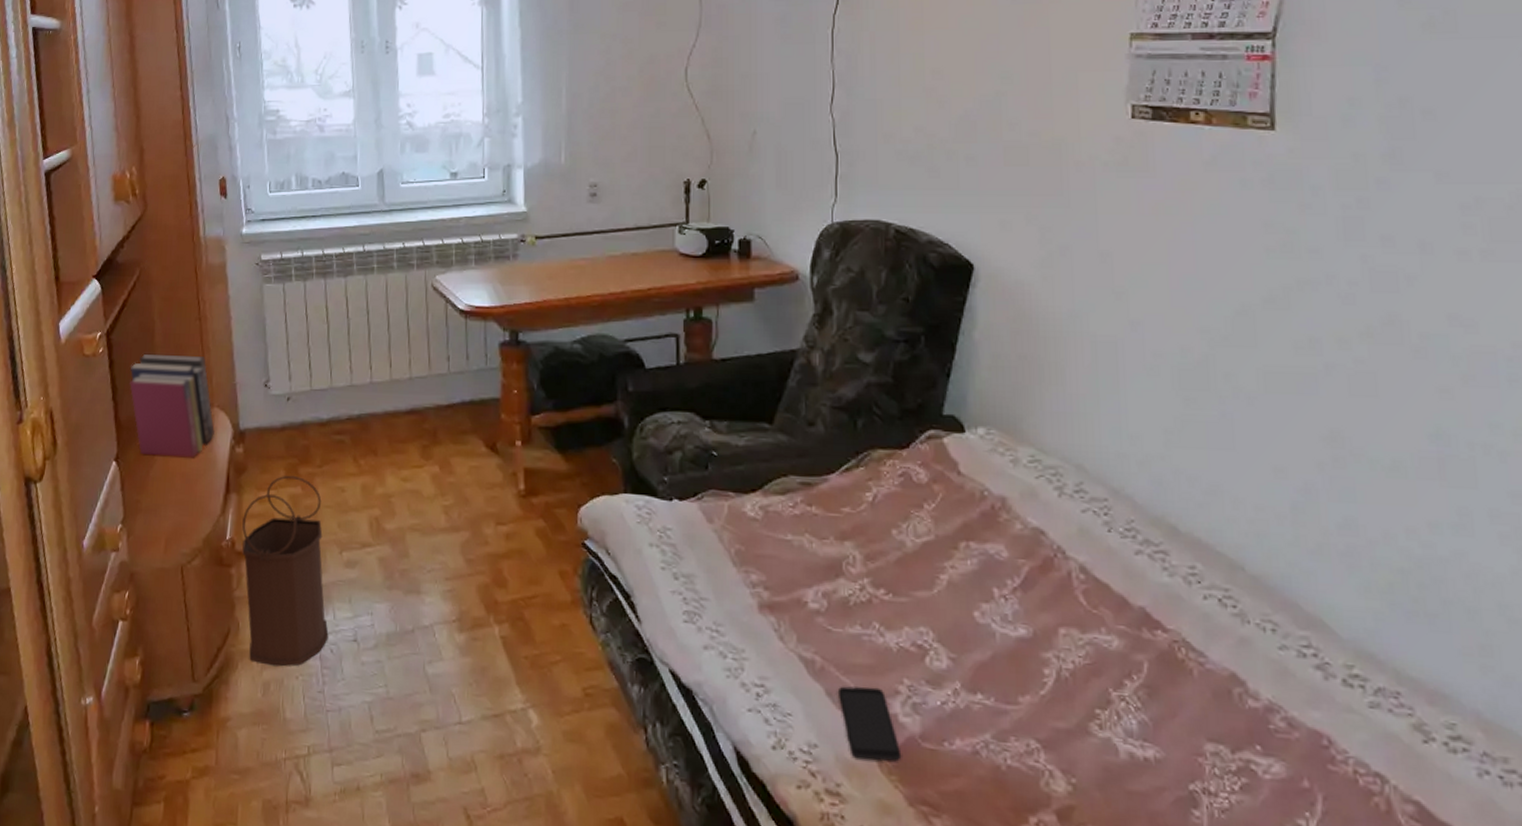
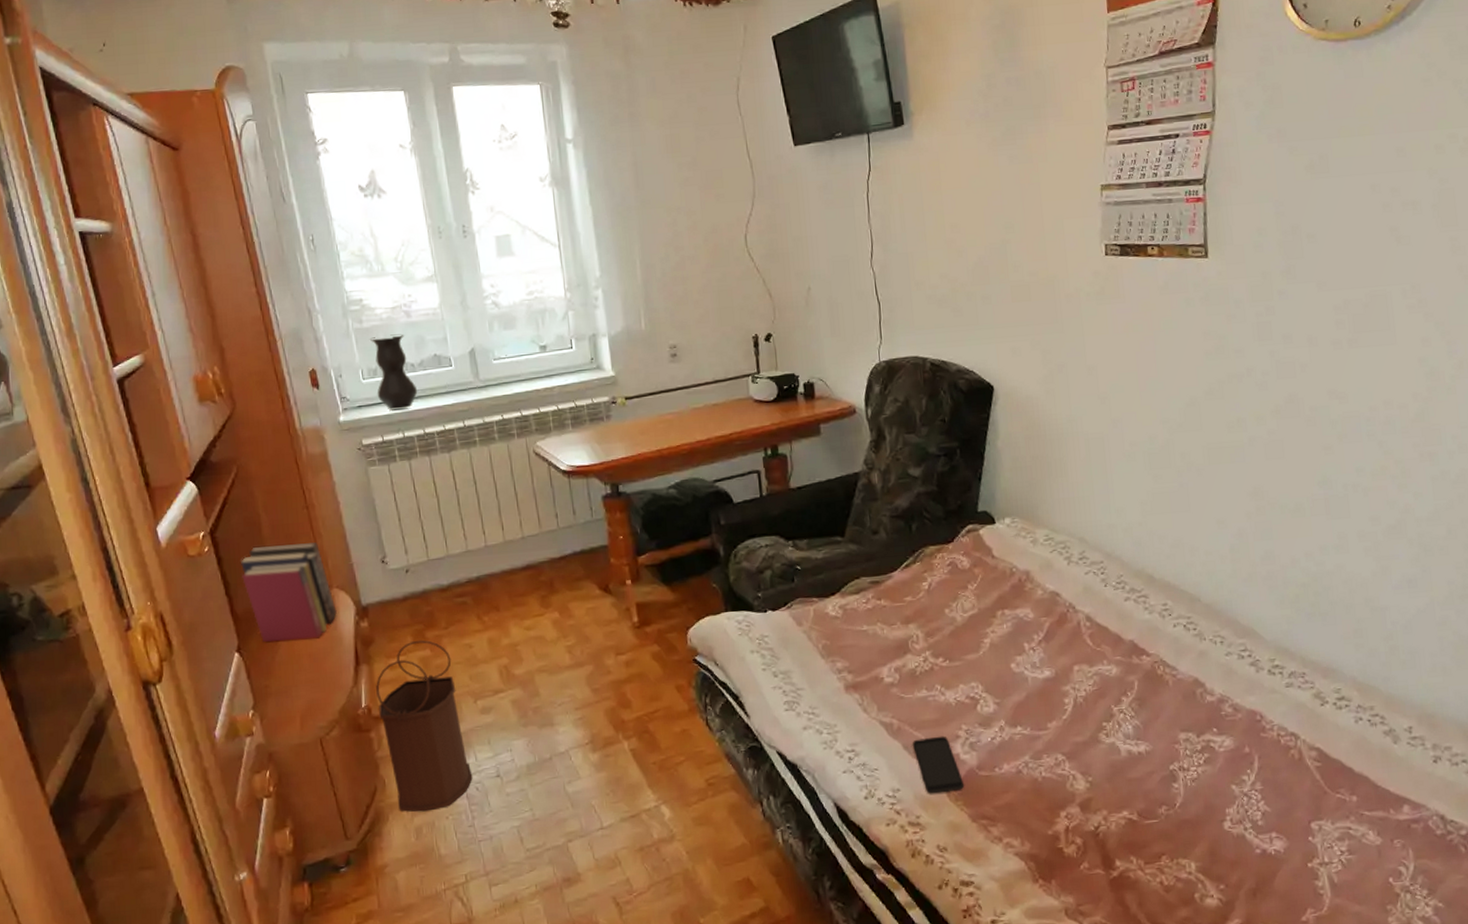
vase: none [281,148,322,227] -> present [369,334,418,411]

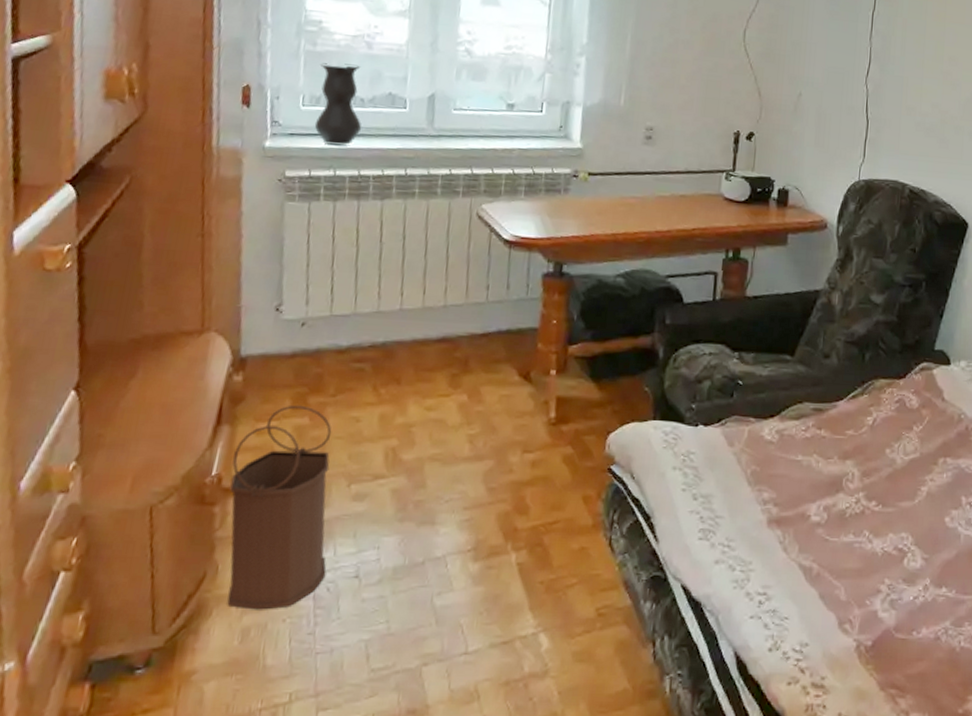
books: present [241,542,337,643] -> none [103,270,209,387]
mobile phone: present [913,736,965,794] -> none [830,588,878,654]

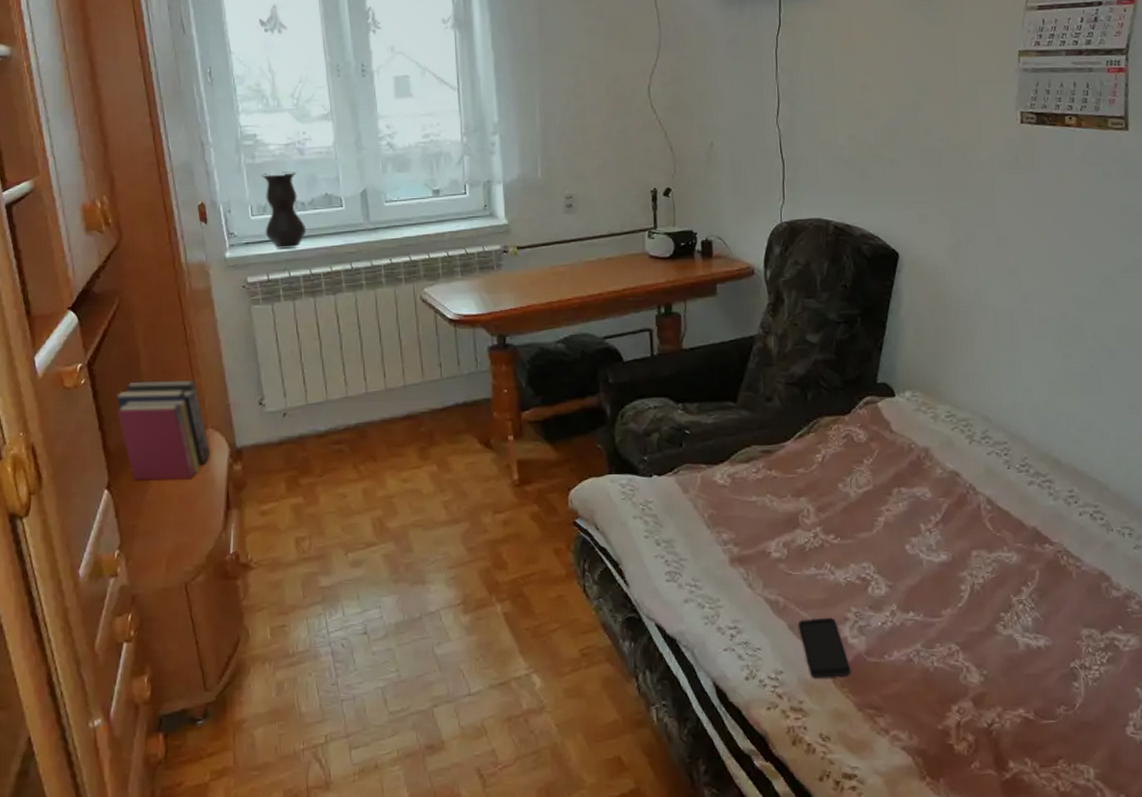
books: none [103,270,209,387] -> present [117,380,210,481]
basket: present [227,405,332,610] -> none [246,486,339,666]
mobile phone: none [830,588,878,654] -> present [799,617,851,679]

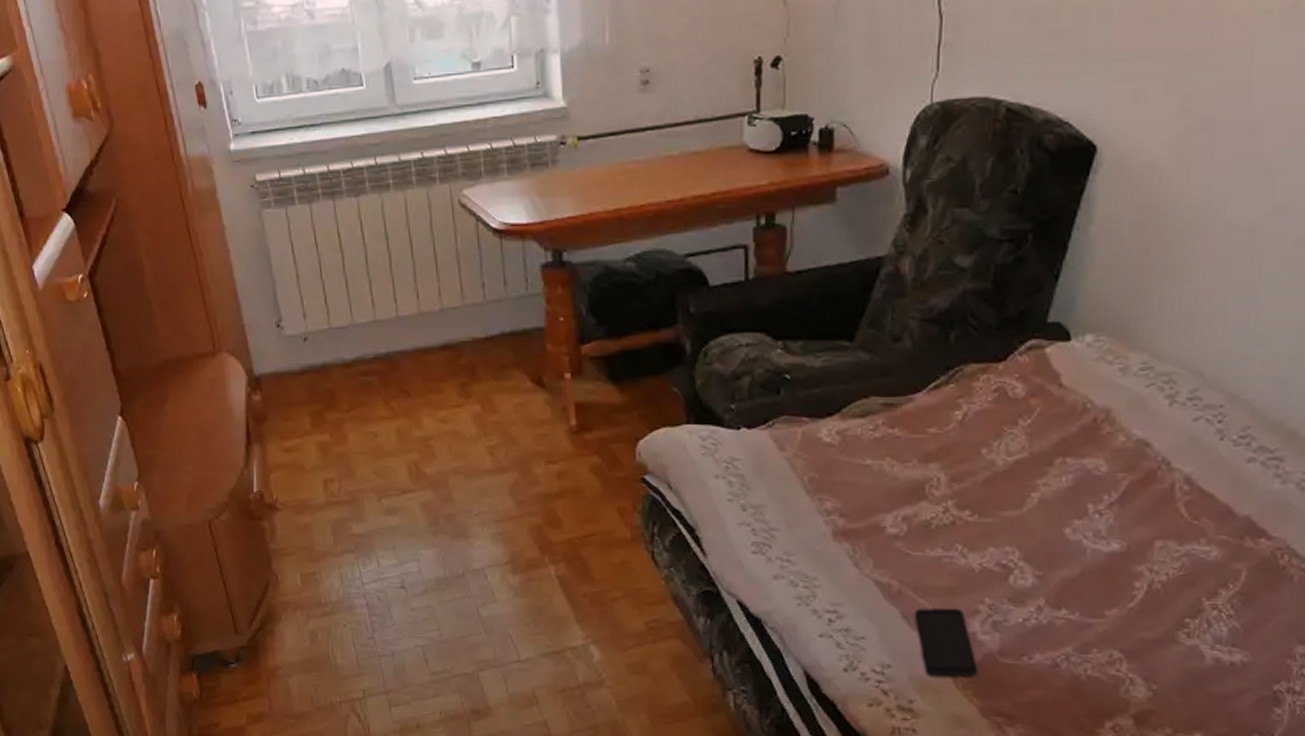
books: present [117,380,210,481] -> none [122,295,227,409]
vase: present [261,171,307,249] -> none [265,40,322,140]

